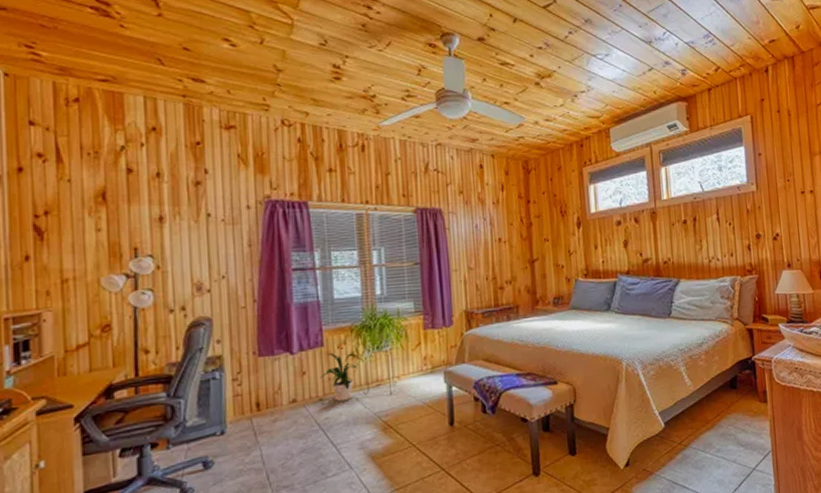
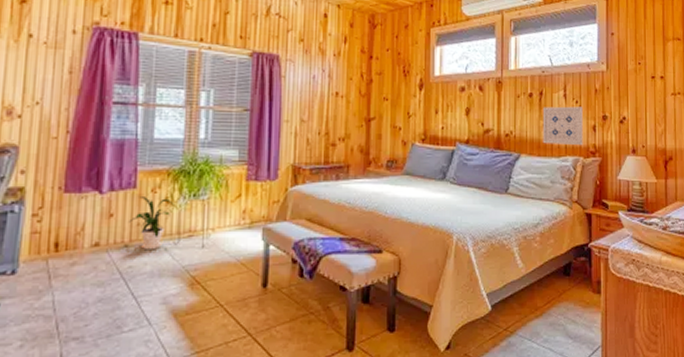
wall art: none [697,228,739,267] -> present [542,106,583,146]

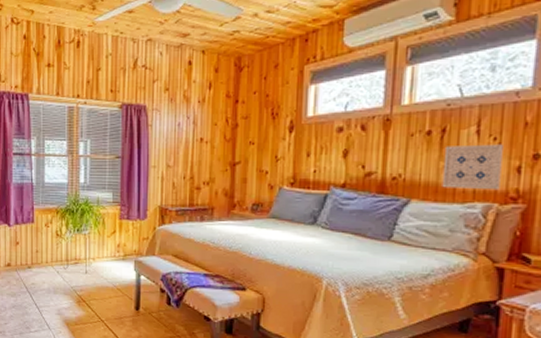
house plant: present [129,195,174,251] -> none [30,228,63,272]

